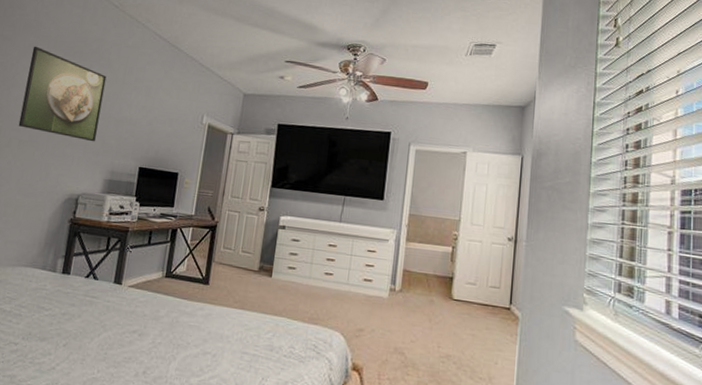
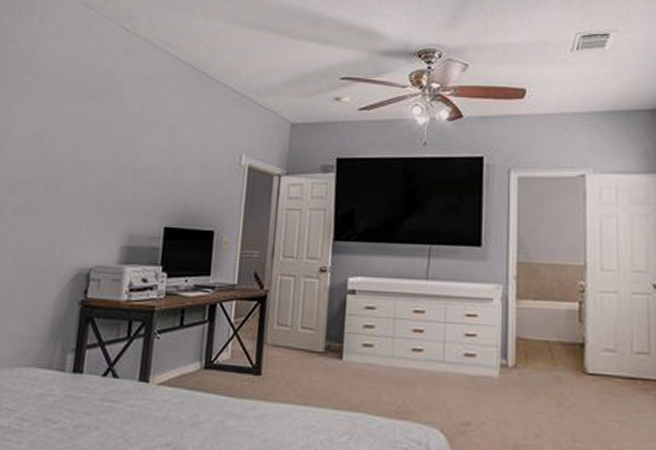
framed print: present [18,46,107,142] -> none [13,86,119,200]

